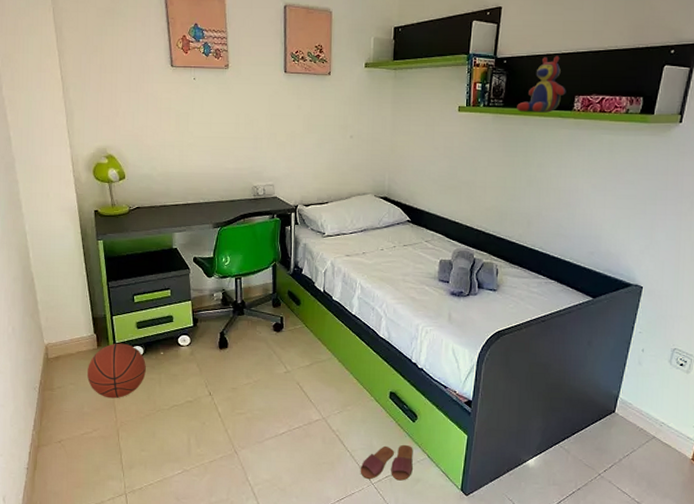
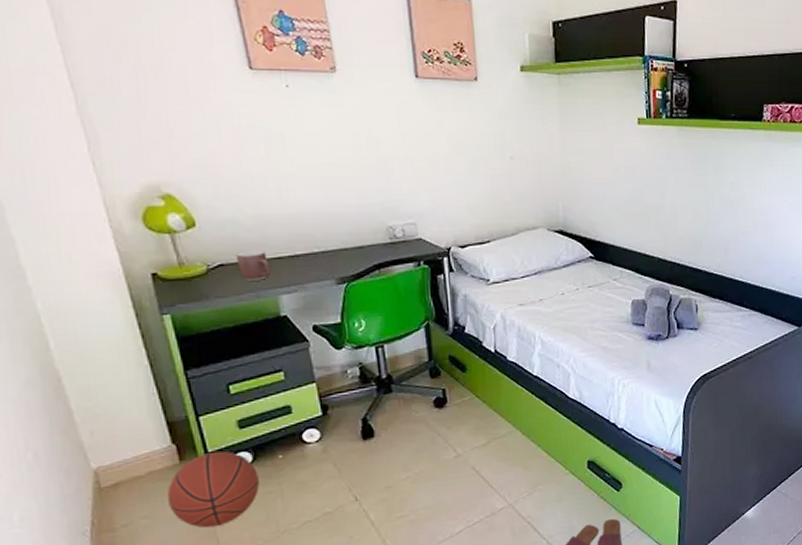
mug: none [148,198,169,221] -> present [235,250,270,281]
stuffed animal: present [517,56,566,113] -> none [703,59,754,124]

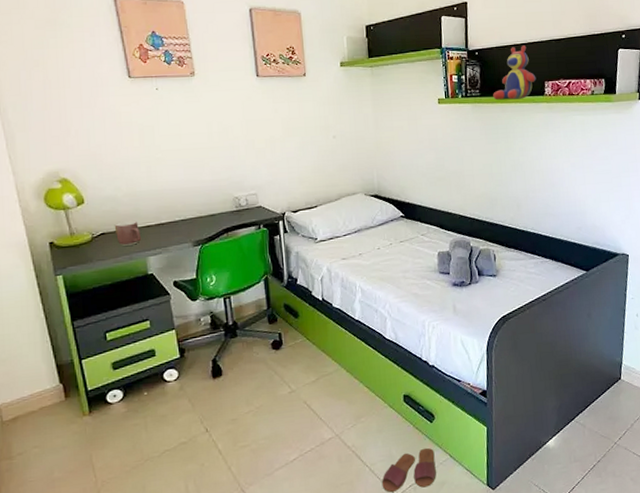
basketball: present [167,450,259,528] -> none [55,389,128,456]
stuffed animal: none [703,59,754,124] -> present [493,45,536,100]

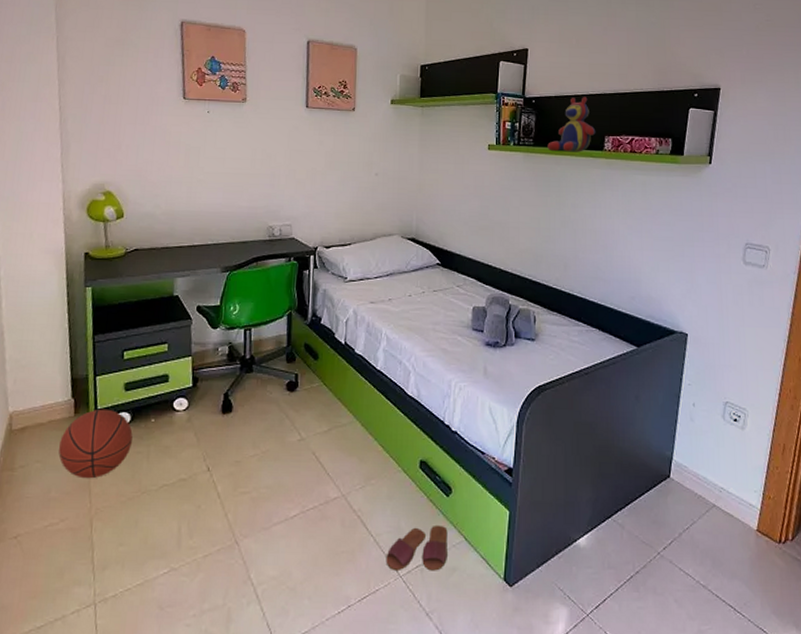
basketball: none [55,389,128,456] -> present [58,409,133,479]
mug: present [114,220,141,246] -> none [148,239,172,264]

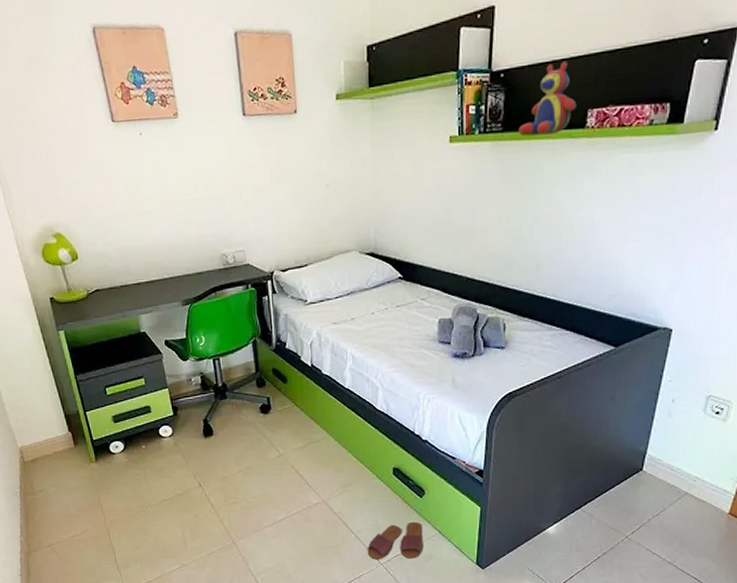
basketball: present [58,409,133,479] -> none [67,439,129,498]

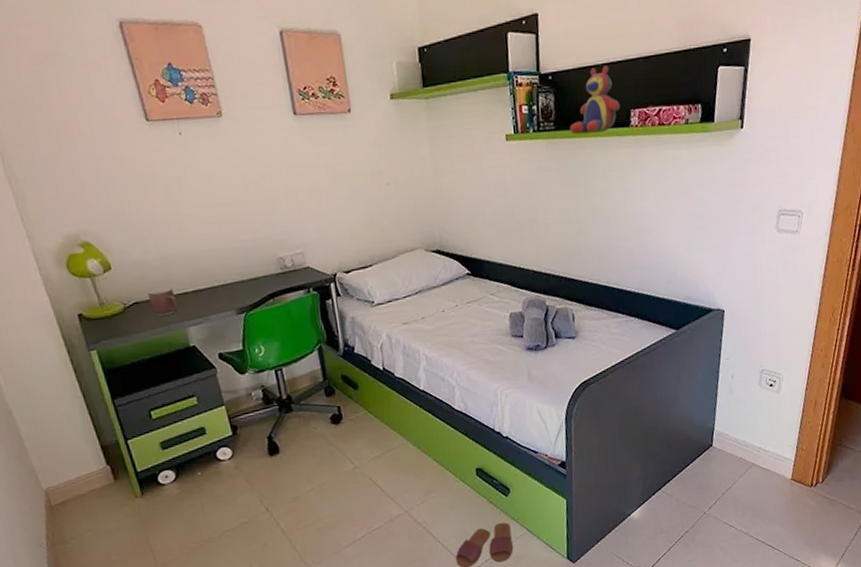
mug: none [107,277,132,303] -> present [147,287,178,316]

